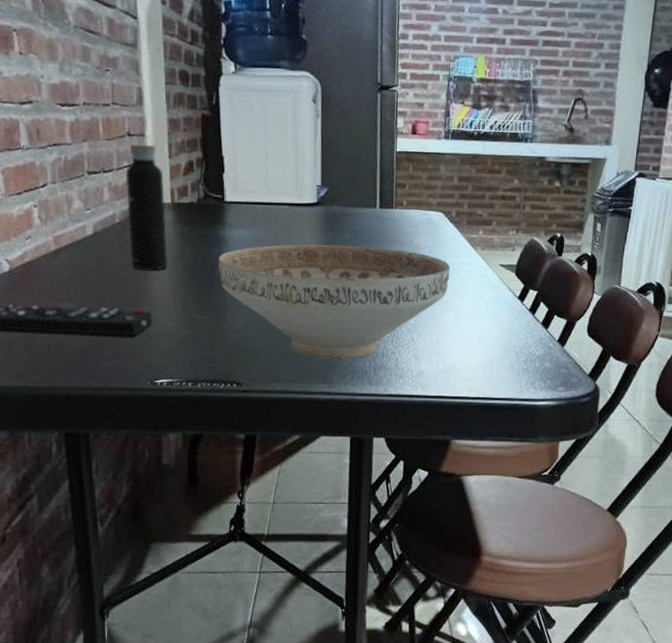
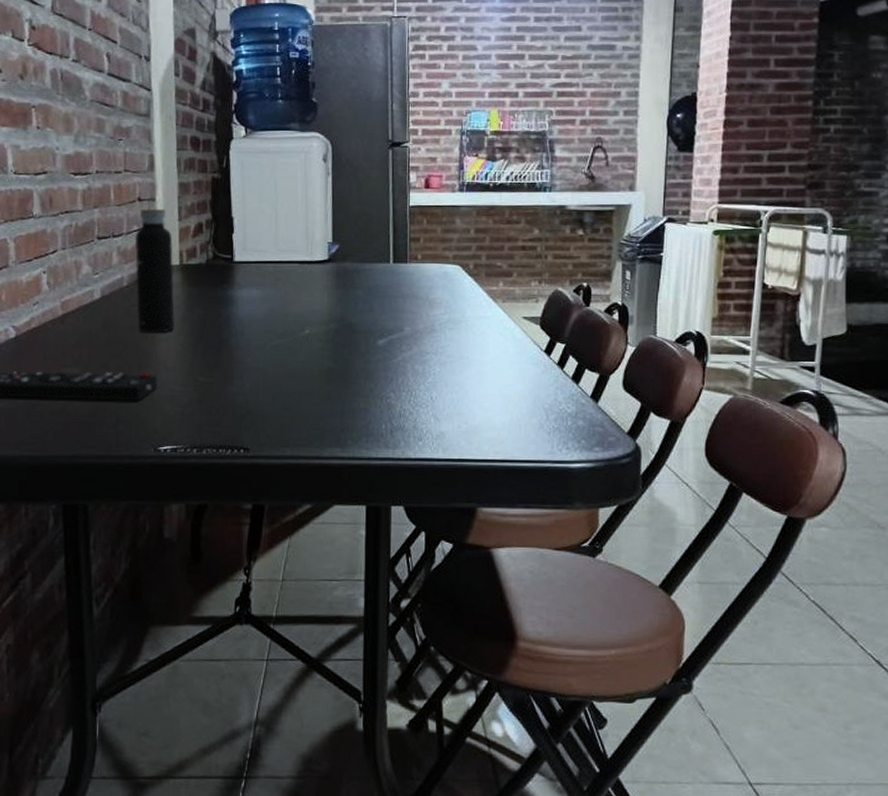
decorative bowl: present [218,244,451,360] -> none [226,301,470,422]

